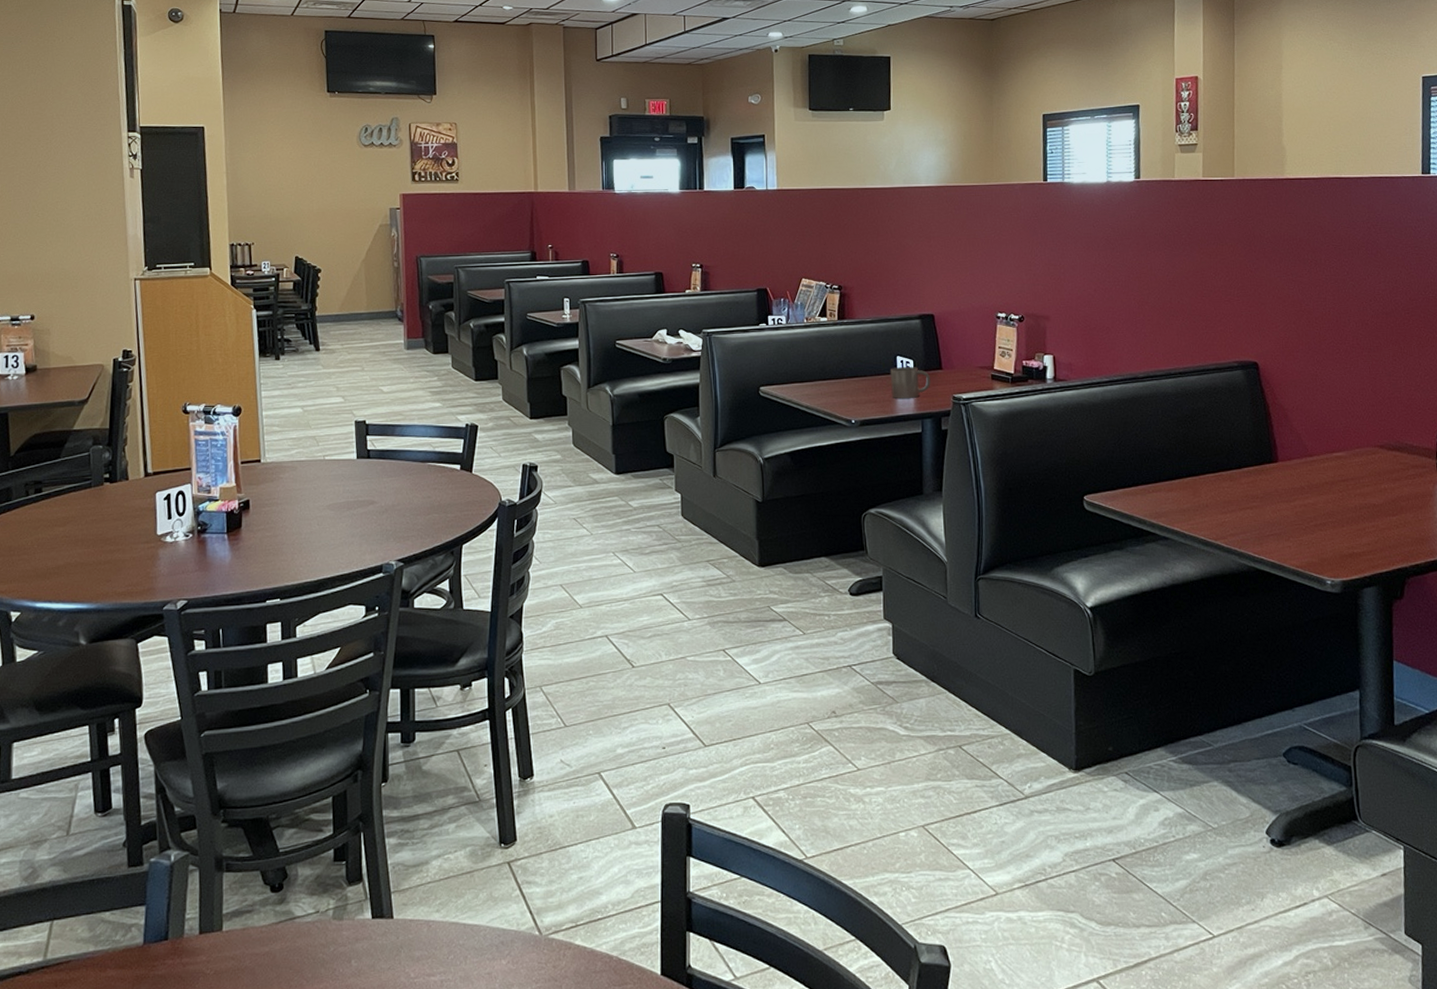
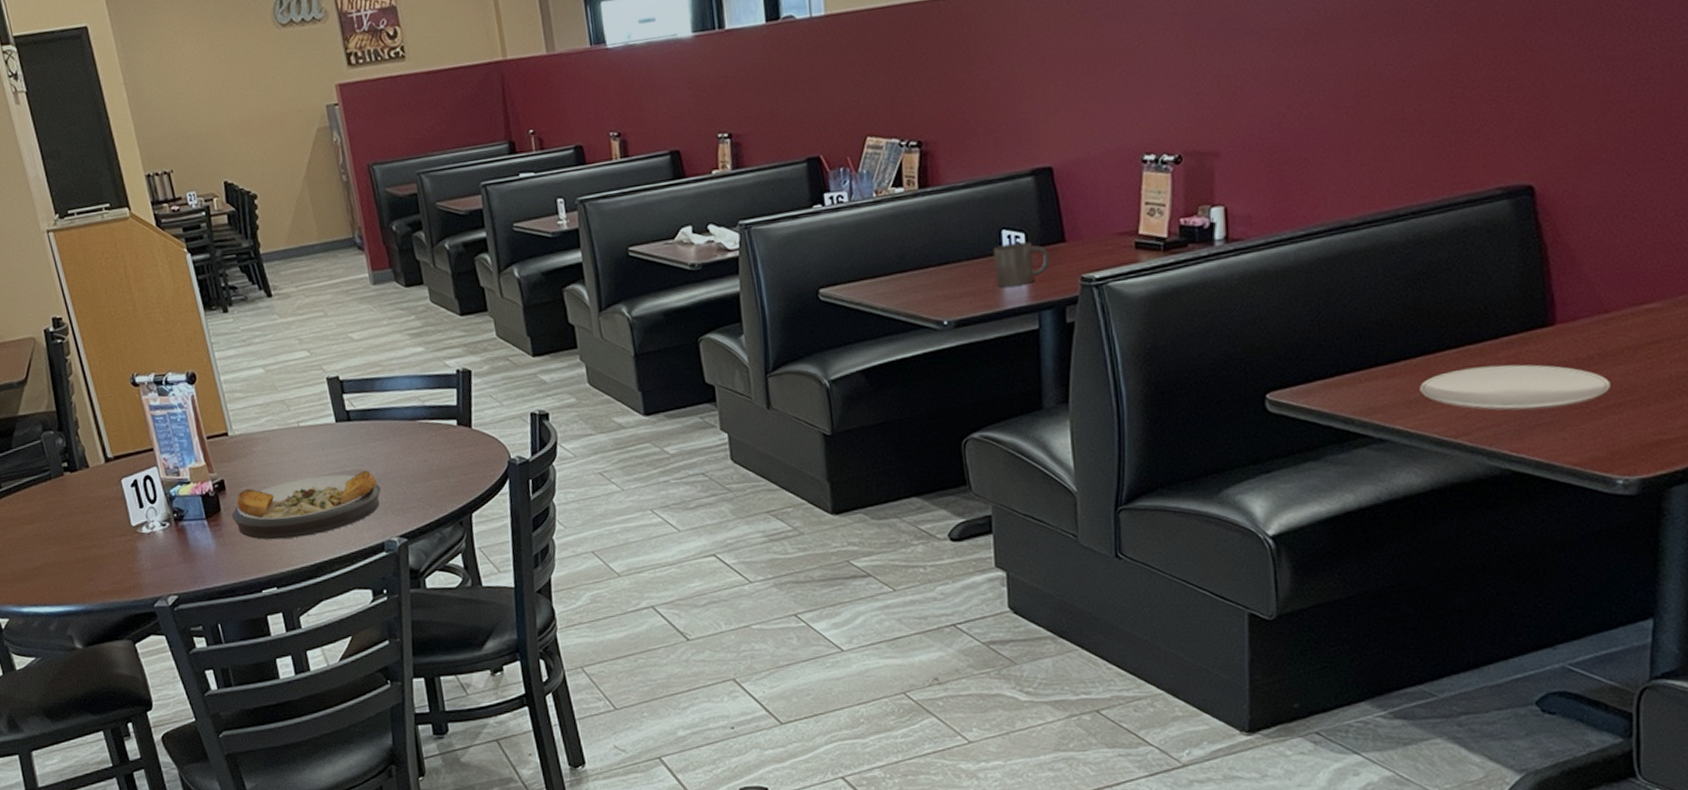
plate: none [251,501,387,556] -> present [232,470,381,540]
plate: none [1190,488,1317,524] -> present [1419,364,1610,411]

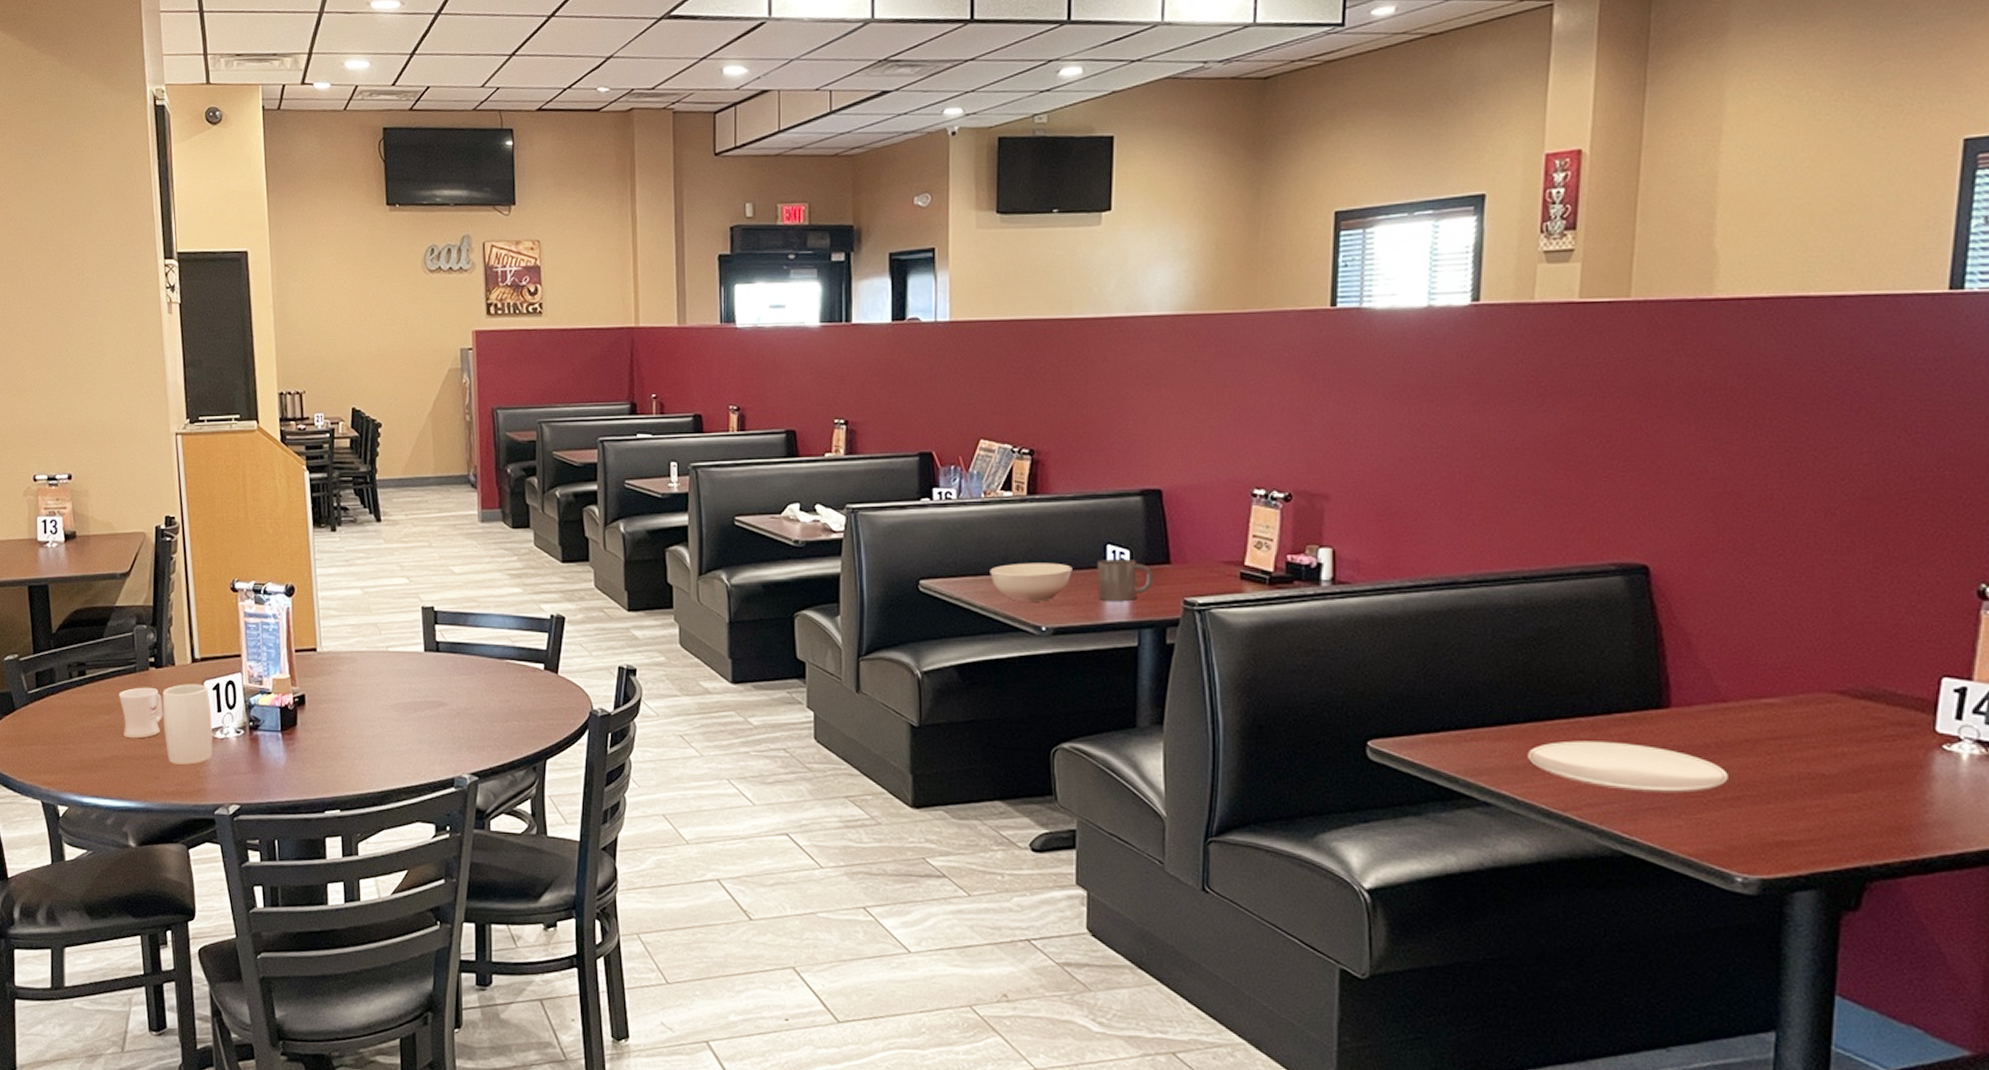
mug: none [38,491,87,545] -> present [118,687,163,739]
cup: none [81,482,143,564] -> present [162,684,213,764]
plate: present [232,470,381,540] -> none [307,702,459,762]
bowl: none [888,255,970,299] -> present [990,562,1072,602]

